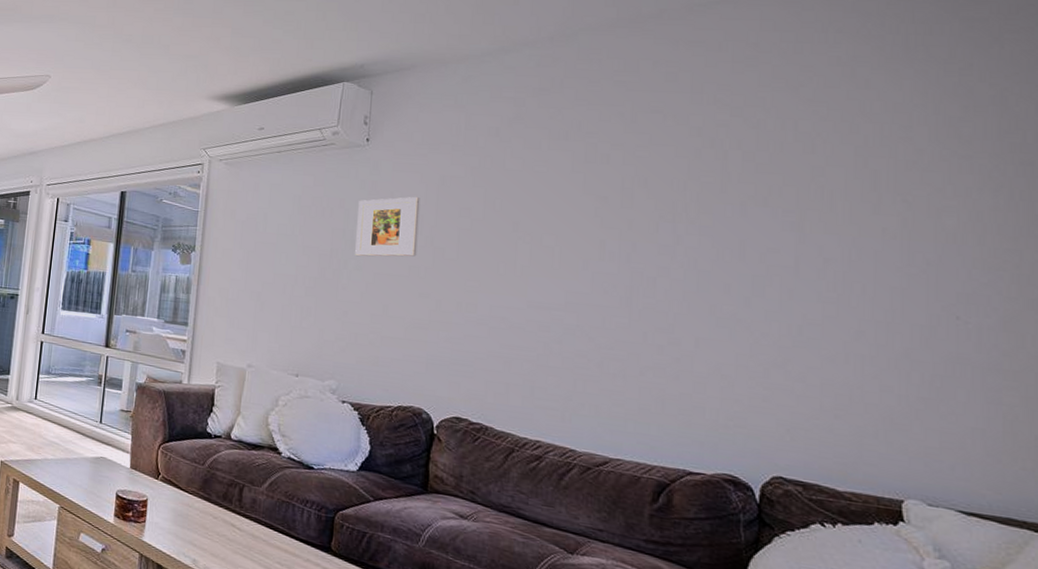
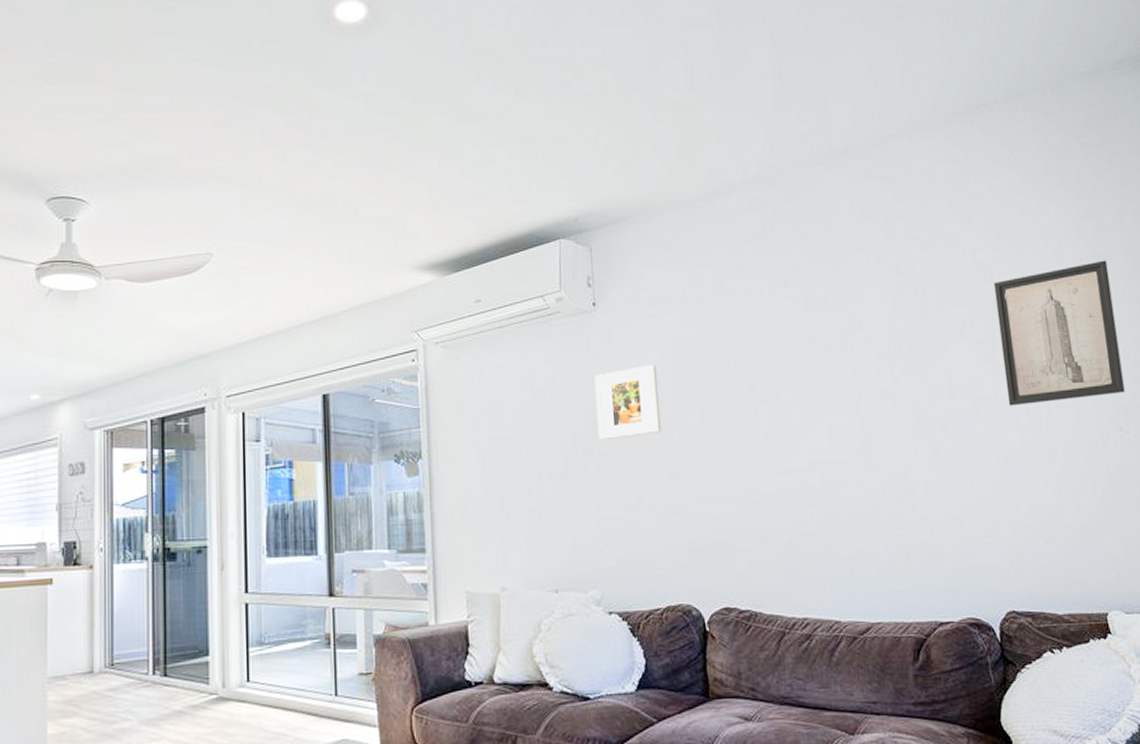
wall art: none [812,141,973,282] -> present [993,260,1125,406]

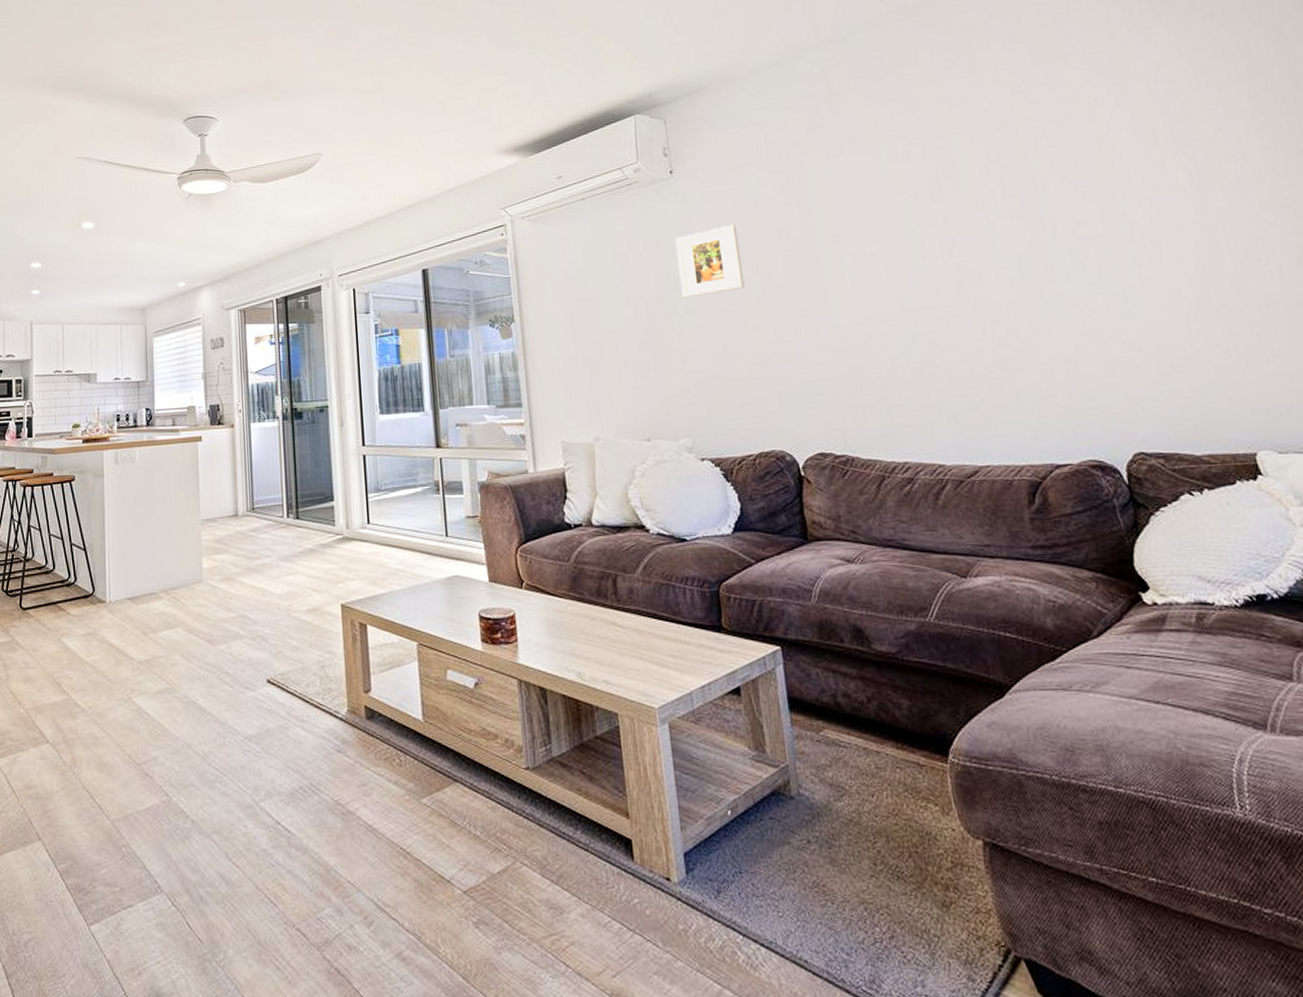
wall art: present [993,260,1125,406] -> none [1097,87,1262,244]

